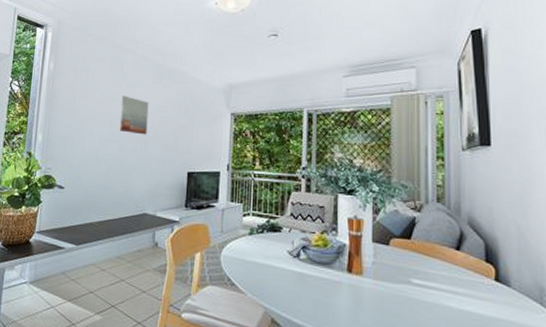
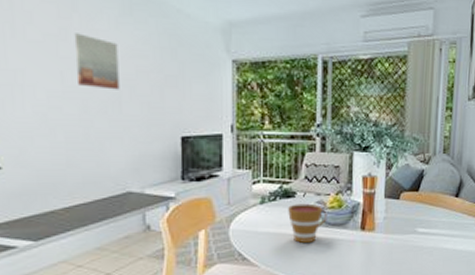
cup: none [274,238,312,278] -> present [288,203,327,243]

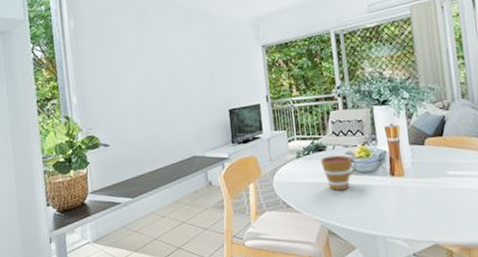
wall art: present [74,33,120,90] -> none [150,44,183,81]

